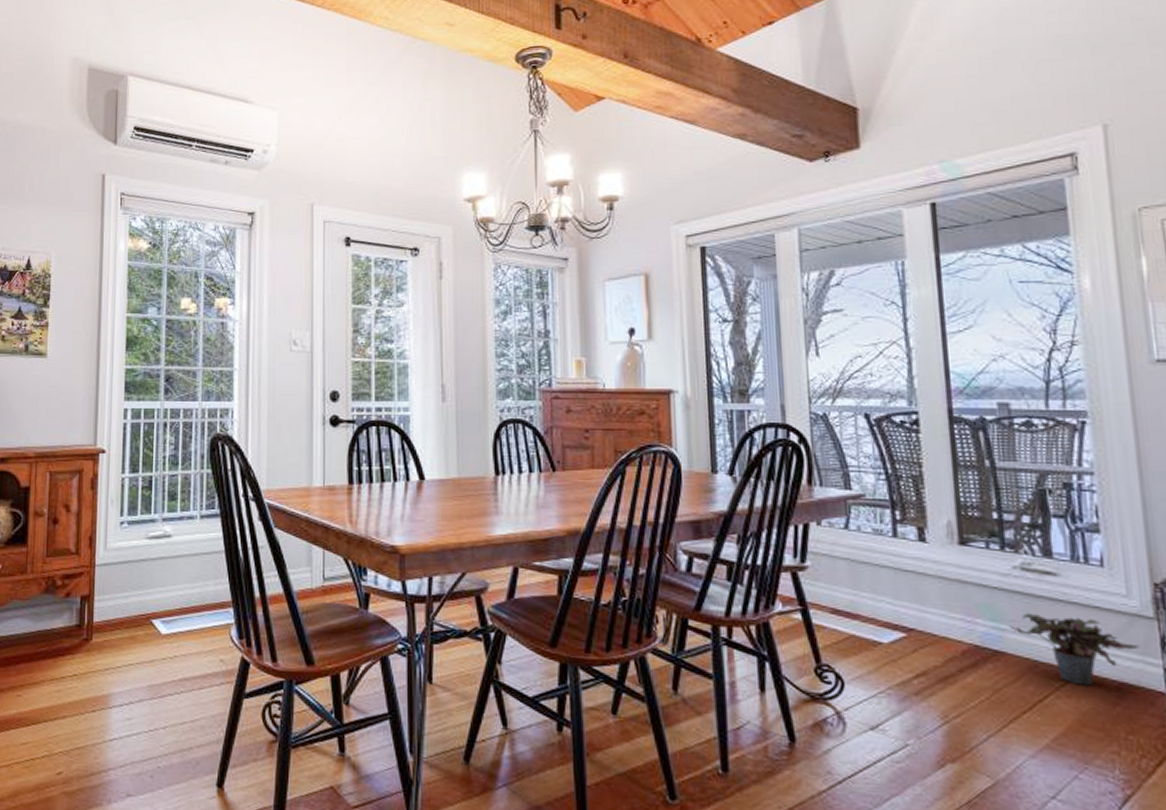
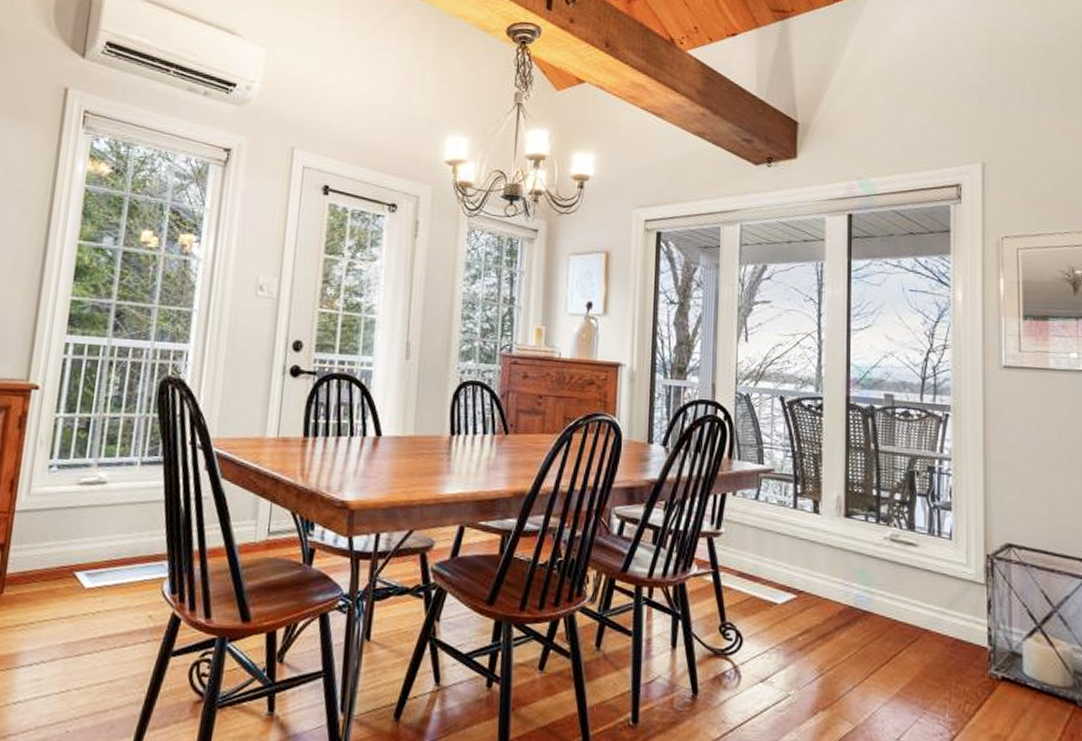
potted plant: present [1008,612,1141,686] -> none [877,578,973,642]

